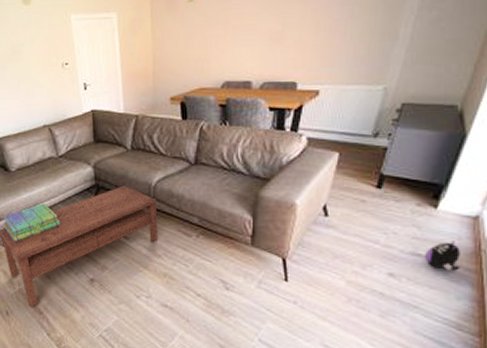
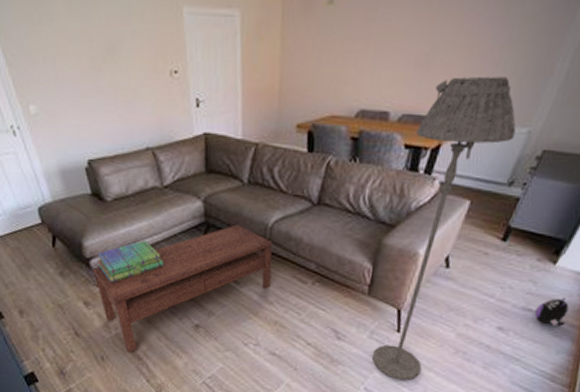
floor lamp: none [262,44,371,331] -> present [371,76,516,381]

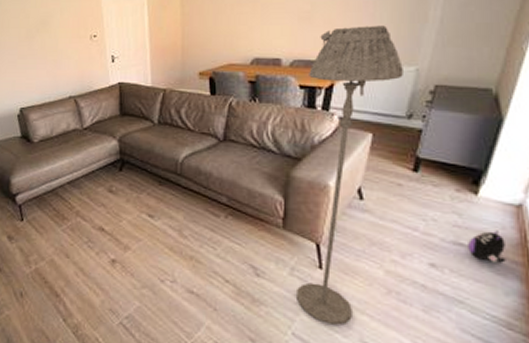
coffee table: present [93,224,272,354] -> none [18,161,184,290]
stack of books: present [97,241,164,284] -> none [22,177,83,219]

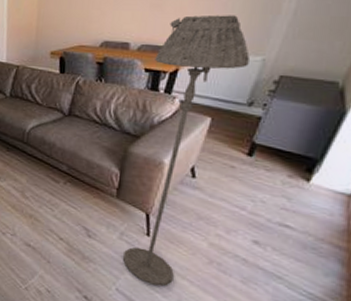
plush toy: present [468,230,506,263] -> none [293,215,331,247]

